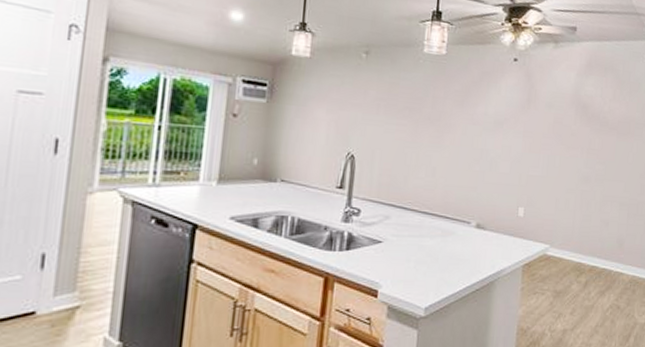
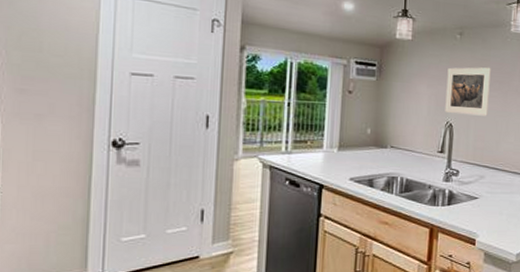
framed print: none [346,90,400,147] -> present [445,67,491,116]

